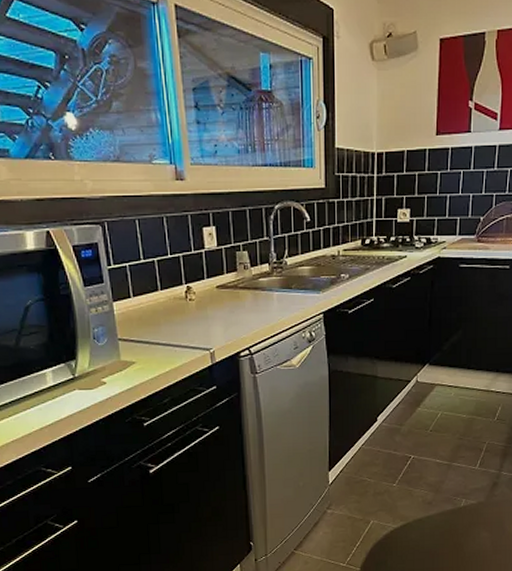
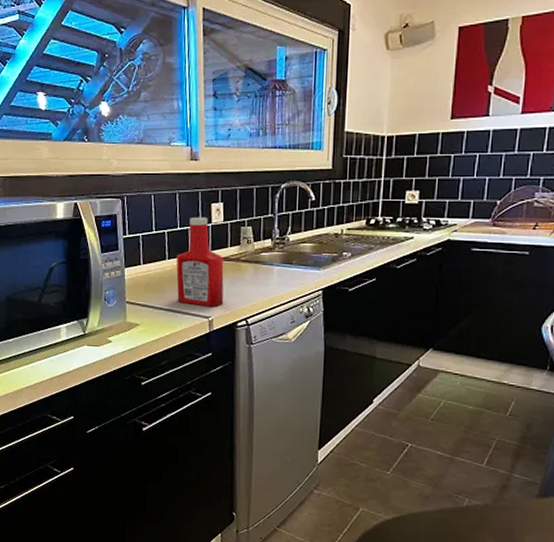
ketchup bottle: none [169,242,225,338] -> present [176,217,224,307]

